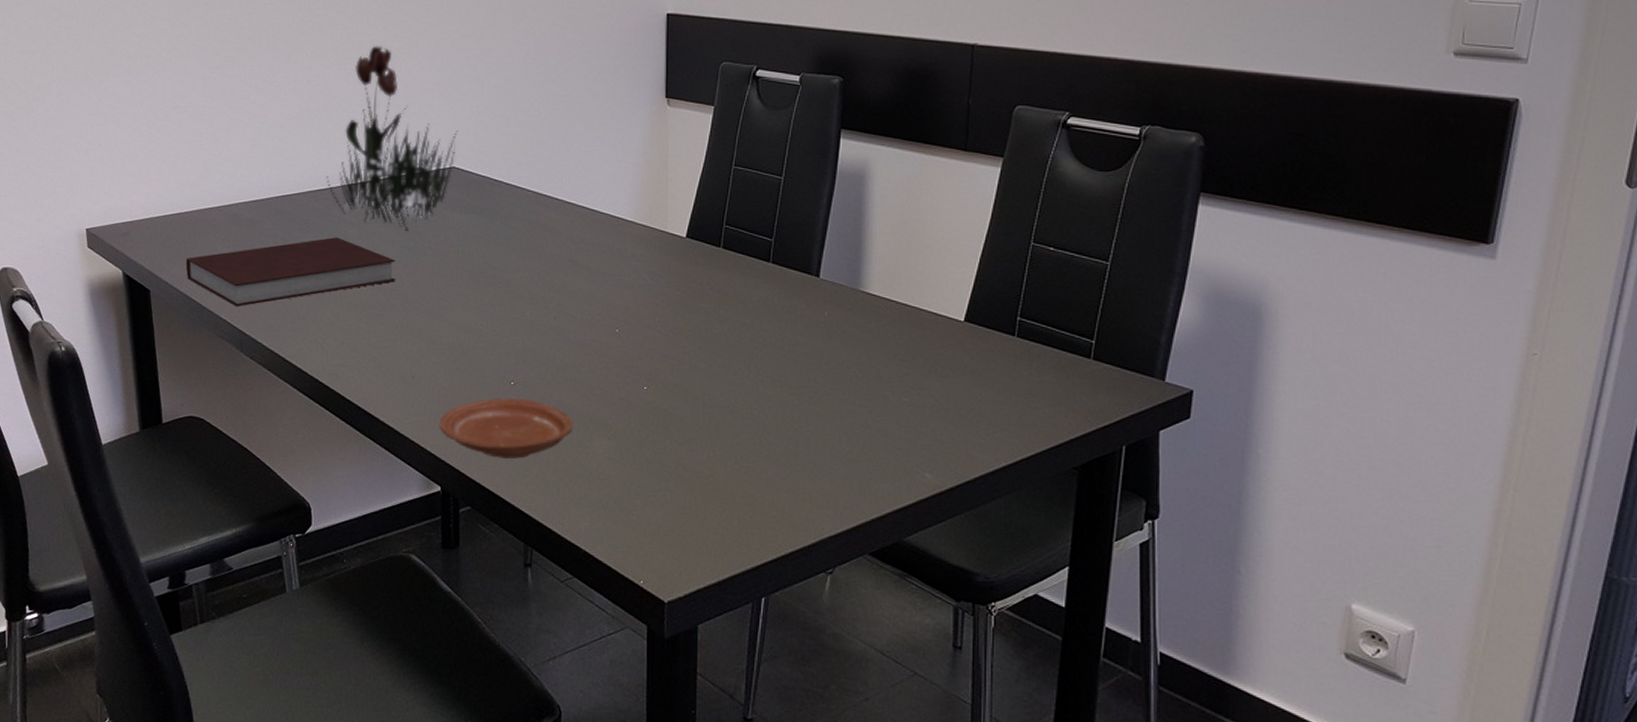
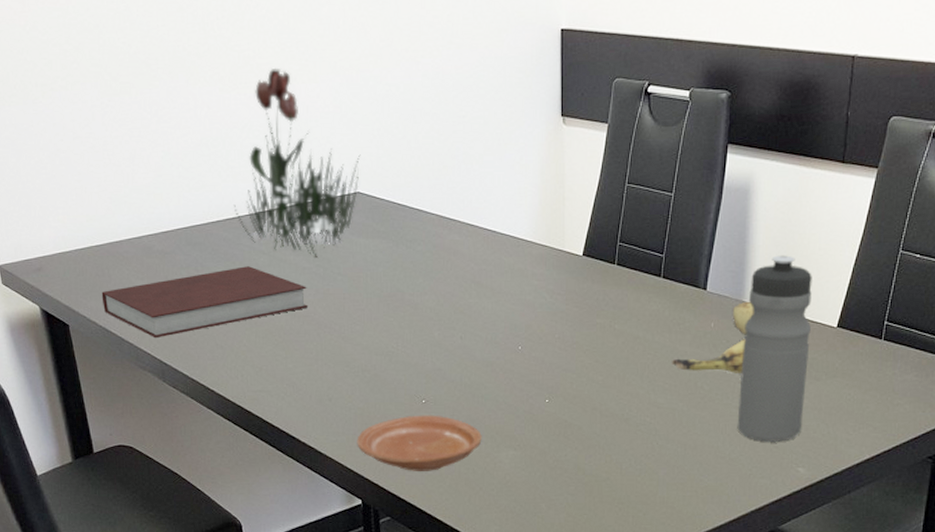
fruit: none [781,290,872,367] -> present [671,301,754,373]
water bottle: none [855,243,935,443] -> present [737,255,812,442]

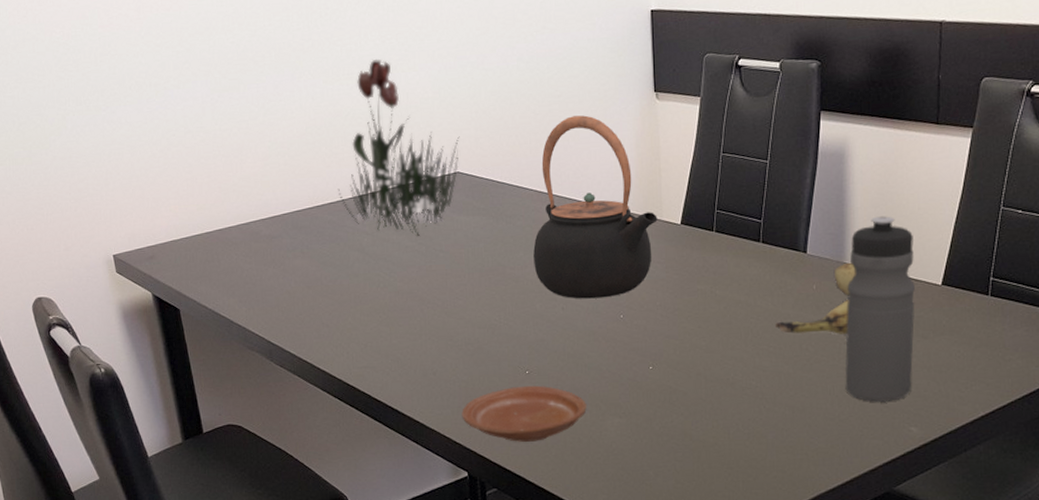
notebook: present [101,266,309,339] -> none [211,247,412,320]
teapot: none [433,138,559,329] -> present [533,115,658,299]

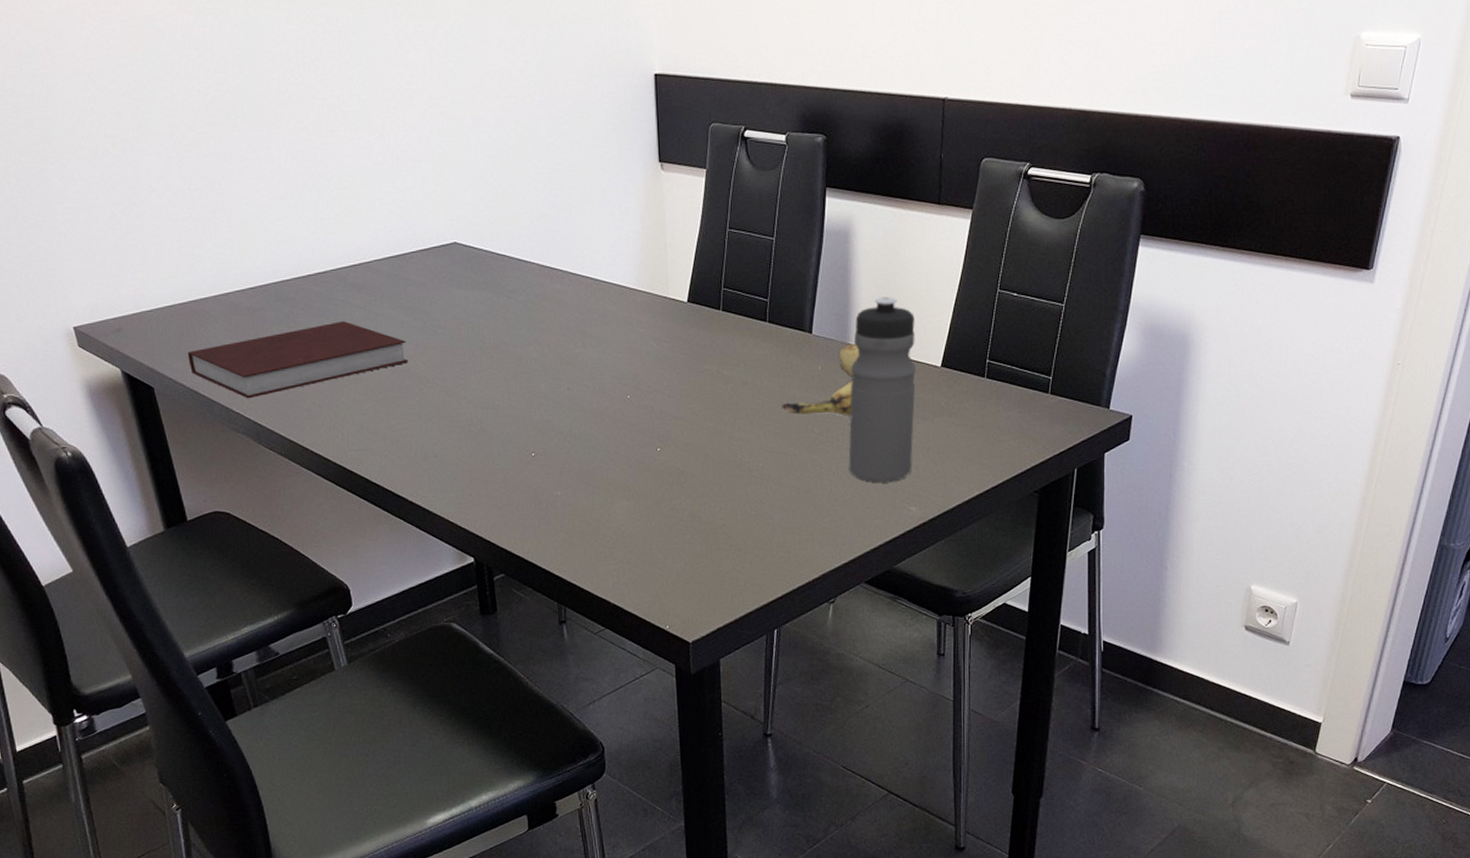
notebook: none [211,247,412,320] -> present [187,321,409,399]
flower: present [337,59,460,236] -> none [324,116,456,310]
plate: present [462,385,587,442] -> none [466,468,595,526]
teapot: present [533,115,658,299] -> none [536,185,664,379]

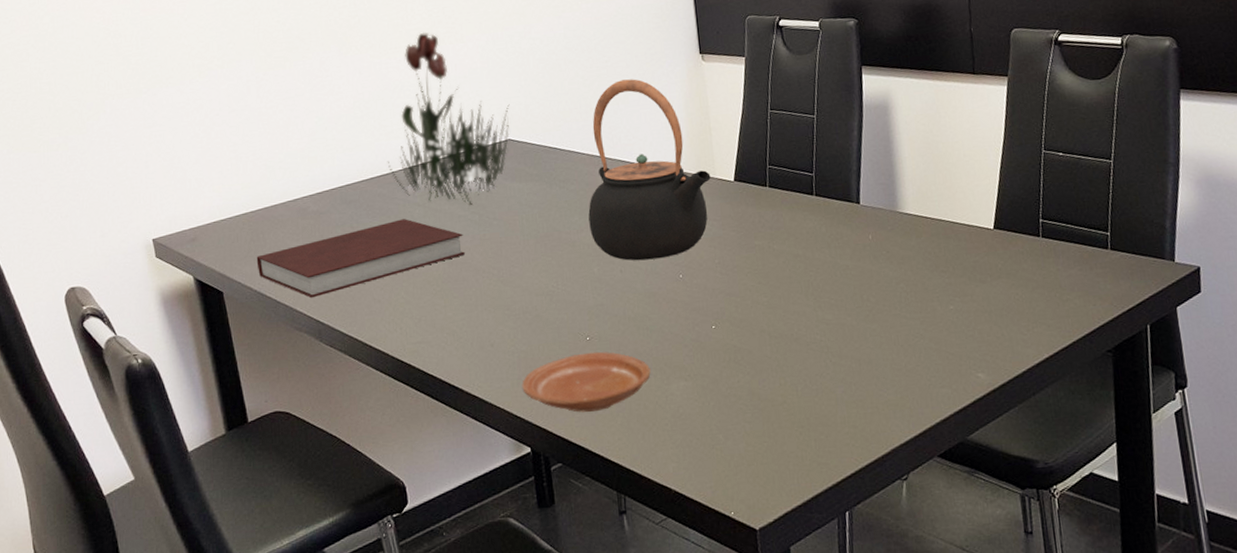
flower: none [324,116,456,310] -> present [387,32,510,205]
plate: none [466,468,595,526] -> present [522,351,651,412]
teapot: none [536,185,664,379] -> present [588,79,711,261]
fruit: present [780,343,860,416] -> none [834,211,910,285]
water bottle: present [848,297,916,483] -> none [902,164,975,350]

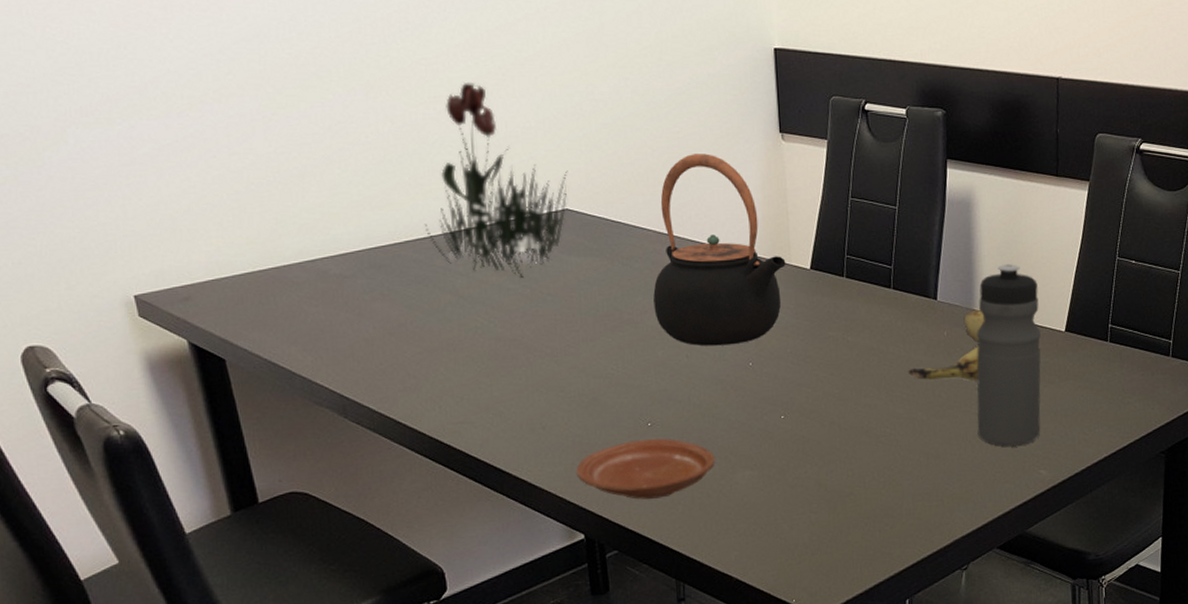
notebook: present [256,219,466,299] -> none [266,289,515,371]
fruit: none [834,211,910,285] -> present [907,309,985,380]
water bottle: none [902,164,975,350] -> present [976,264,1041,447]

